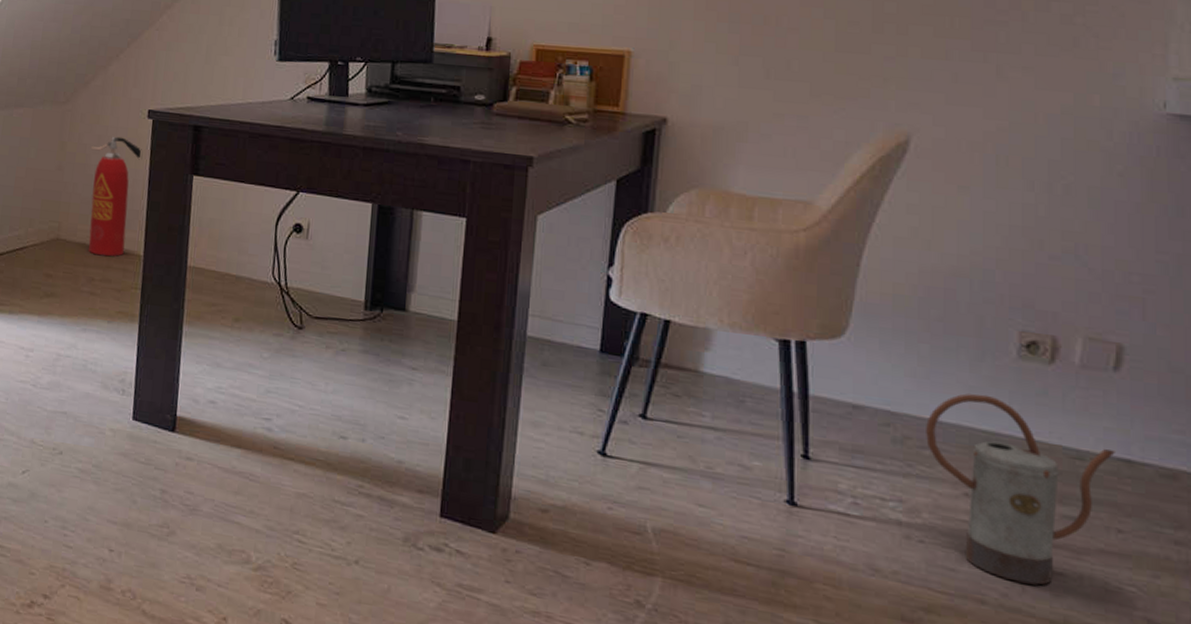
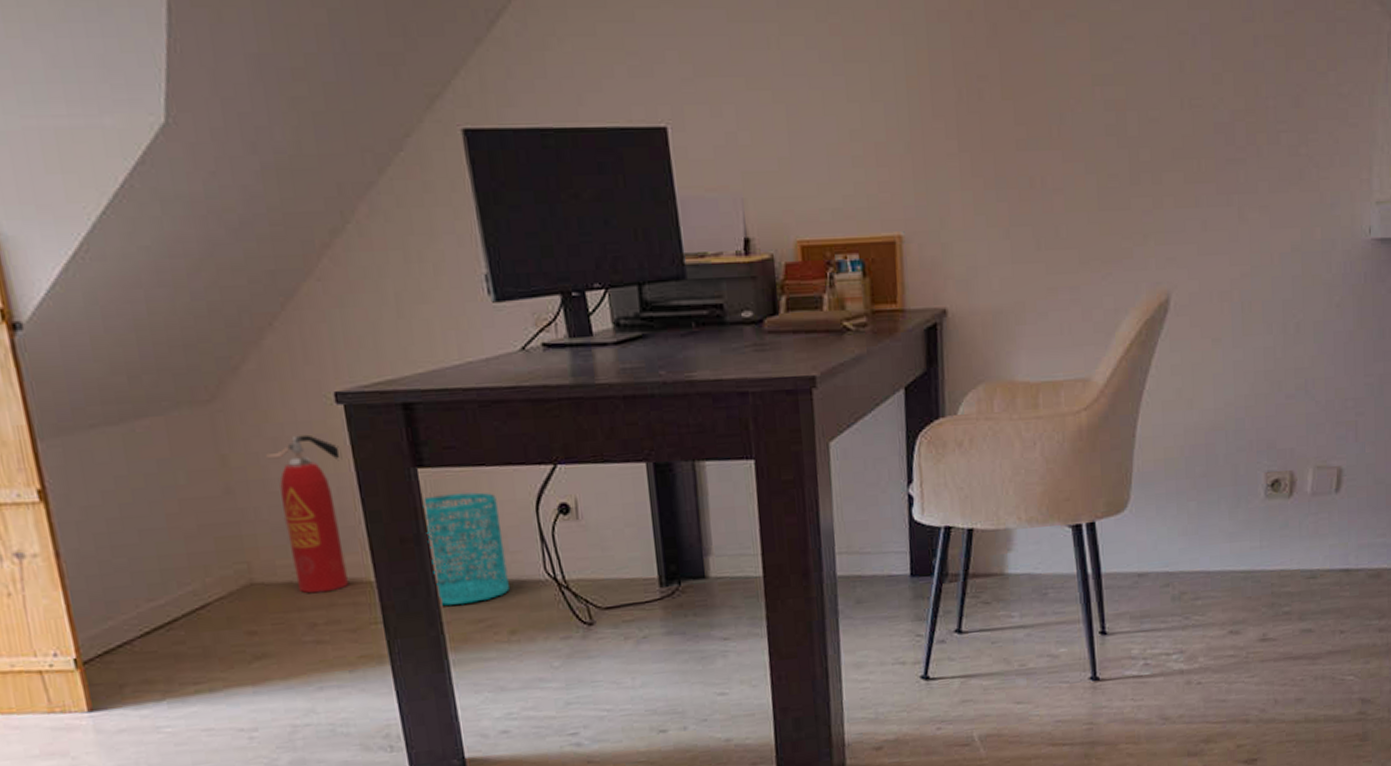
wastebasket: none [185,198,247,289] -> present [422,492,510,606]
watering can: present [926,393,1115,585] -> none [1197,537,1338,697]

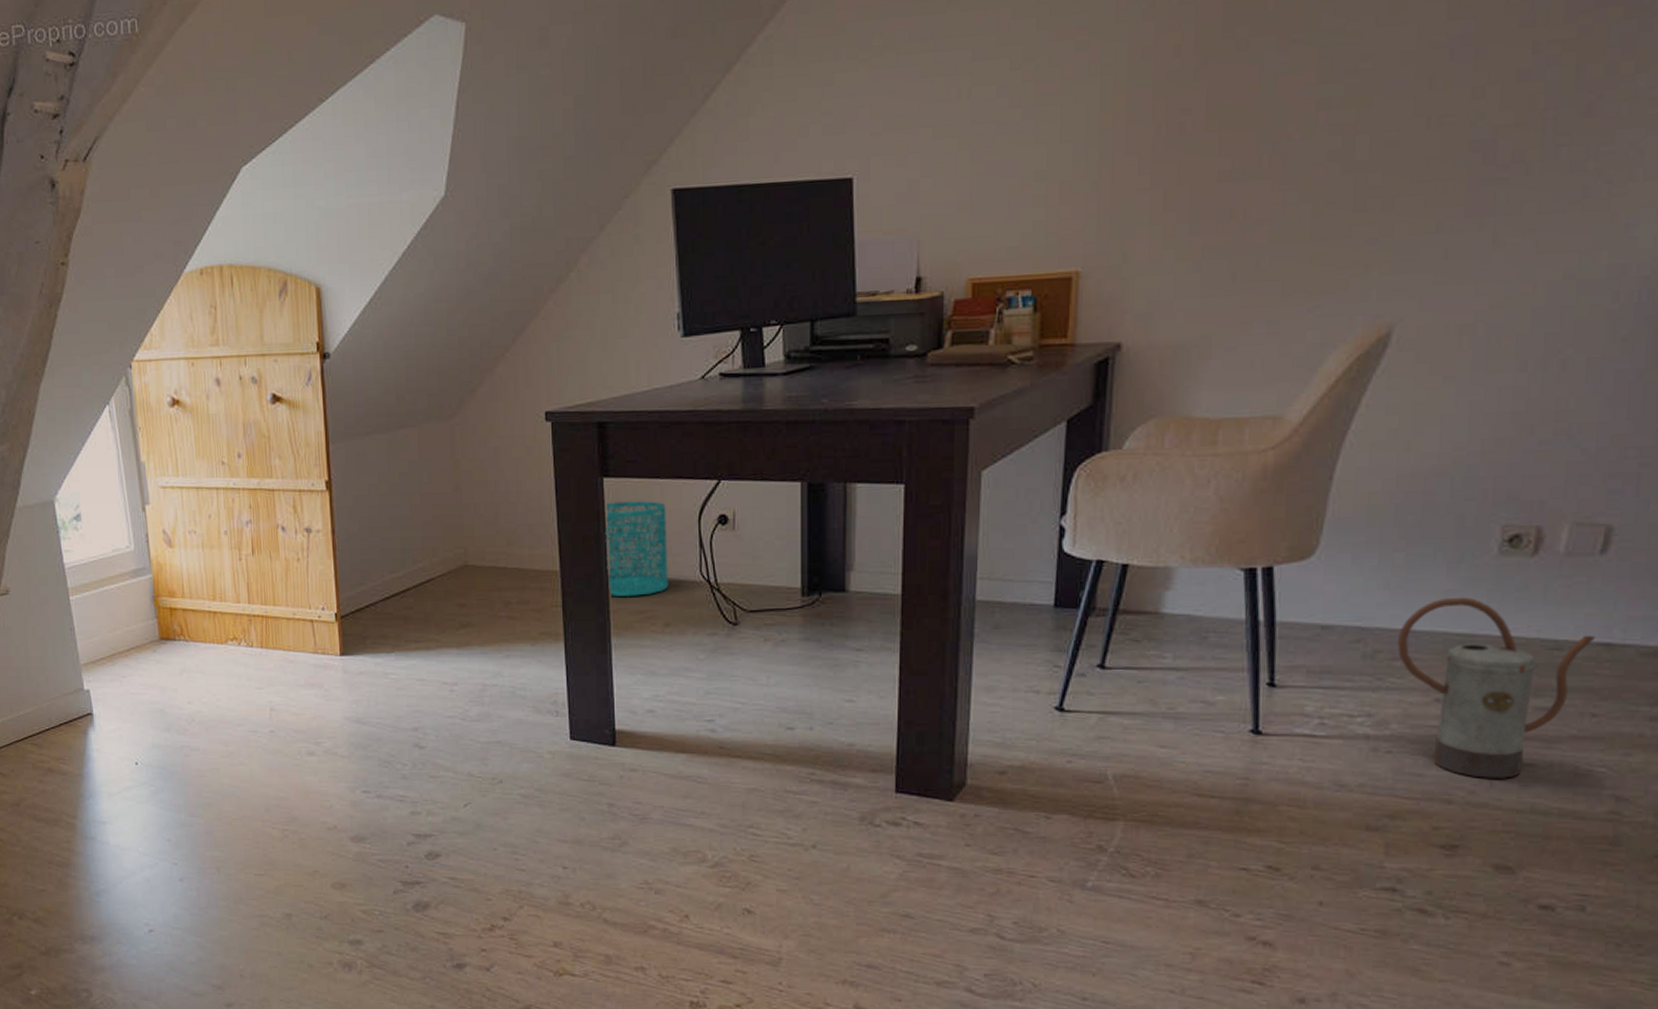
fire extinguisher: present [266,434,348,594] -> none [488,446,545,577]
watering can: none [1197,537,1338,697] -> present [1397,597,1596,779]

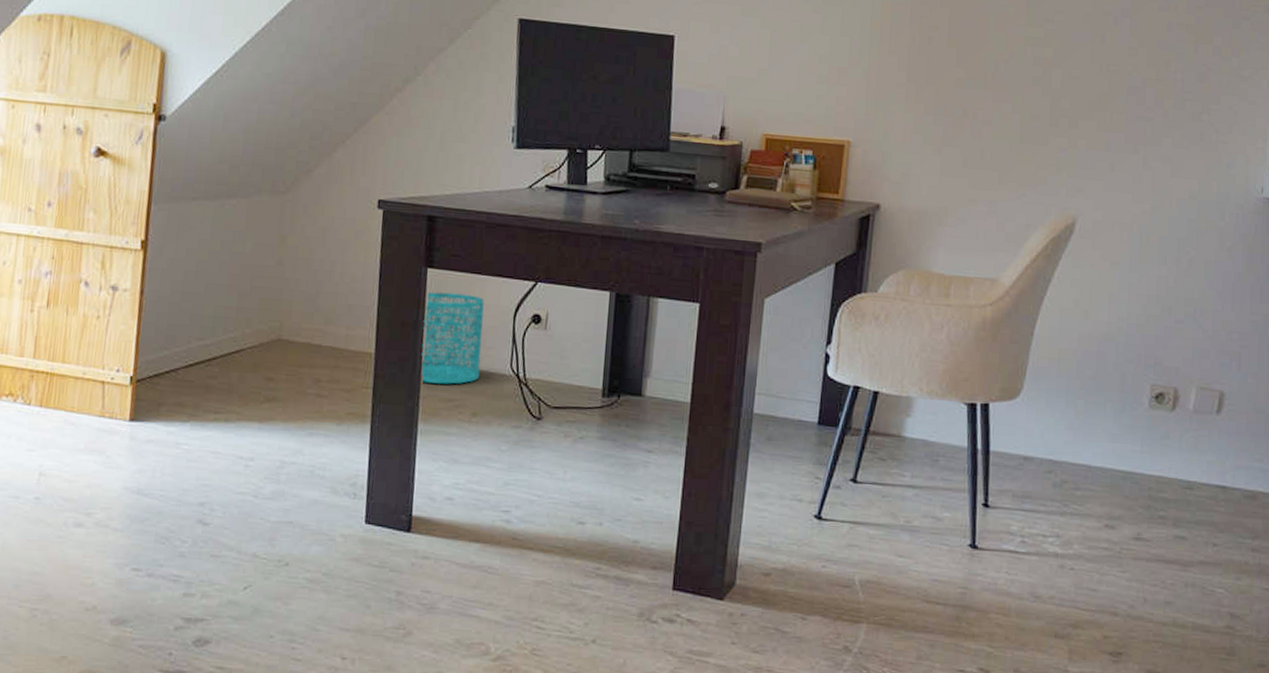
watering can: present [1397,597,1596,779] -> none [1079,440,1215,596]

